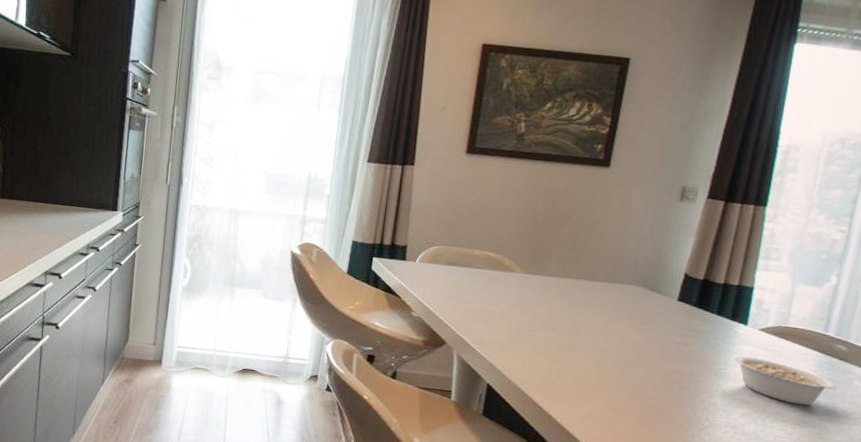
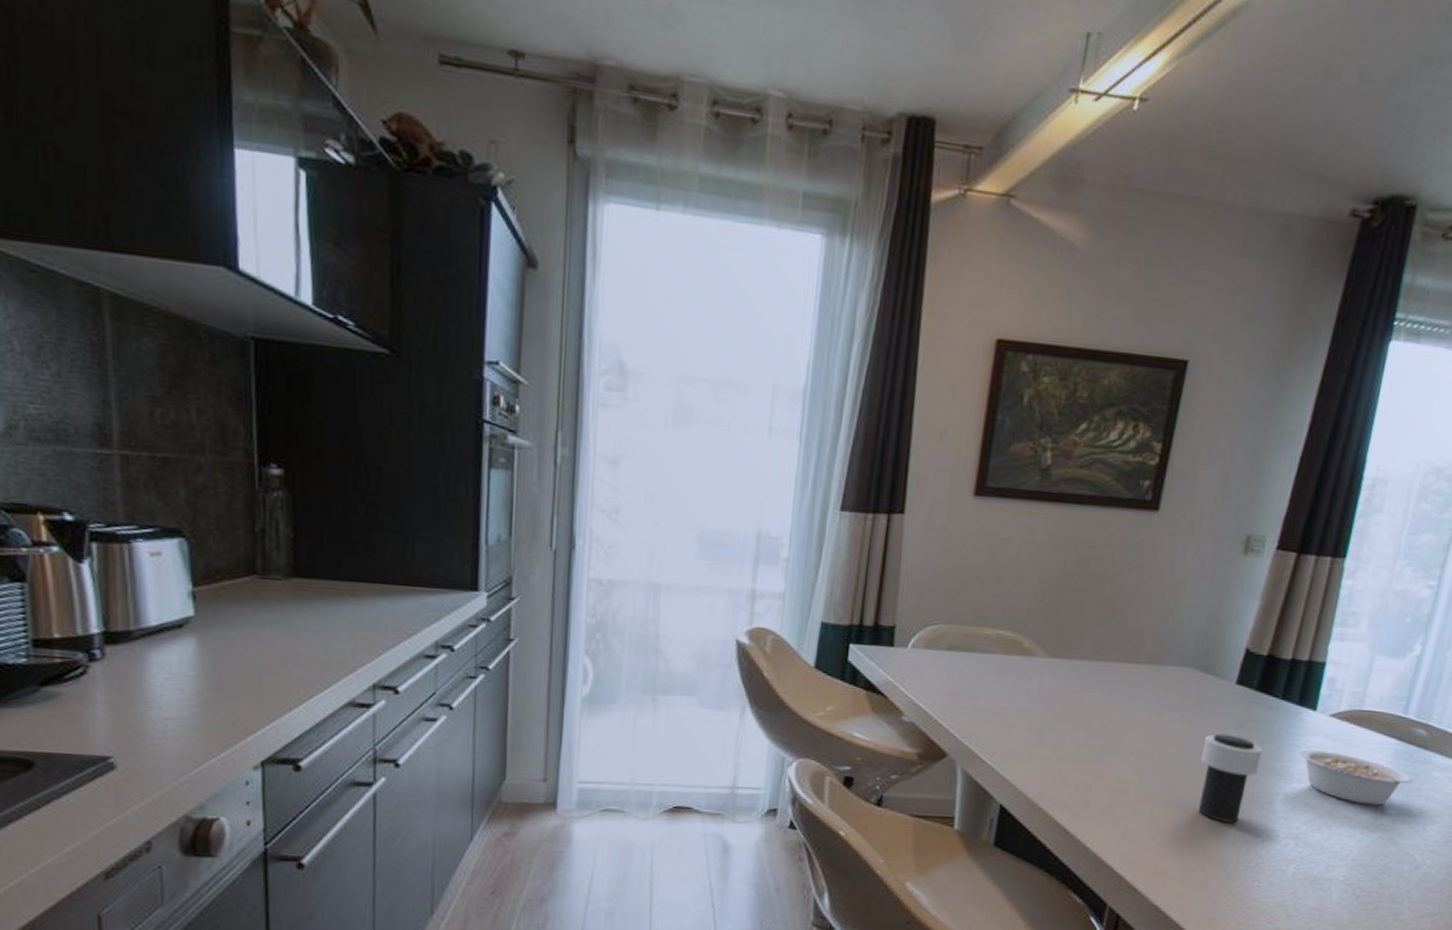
cup: none [649,339,703,411] -> present [1198,733,1263,823]

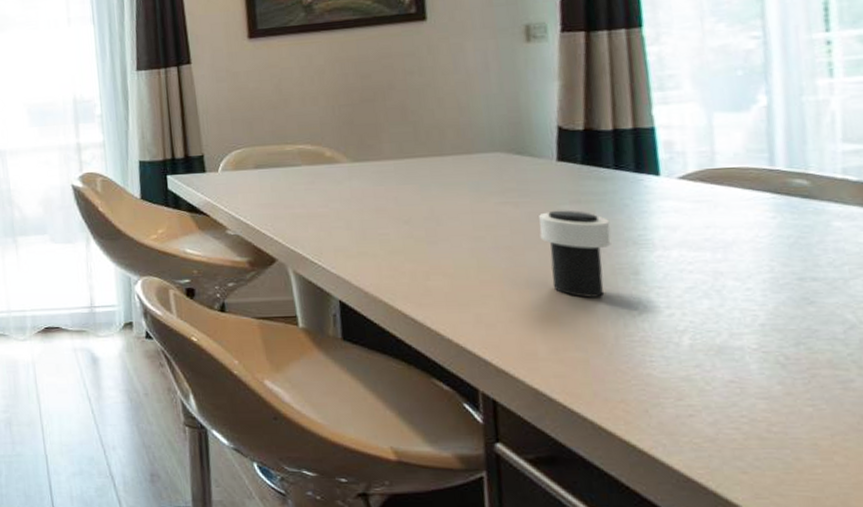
legume: present [1299,749,1413,806] -> none [653,214,809,265]

